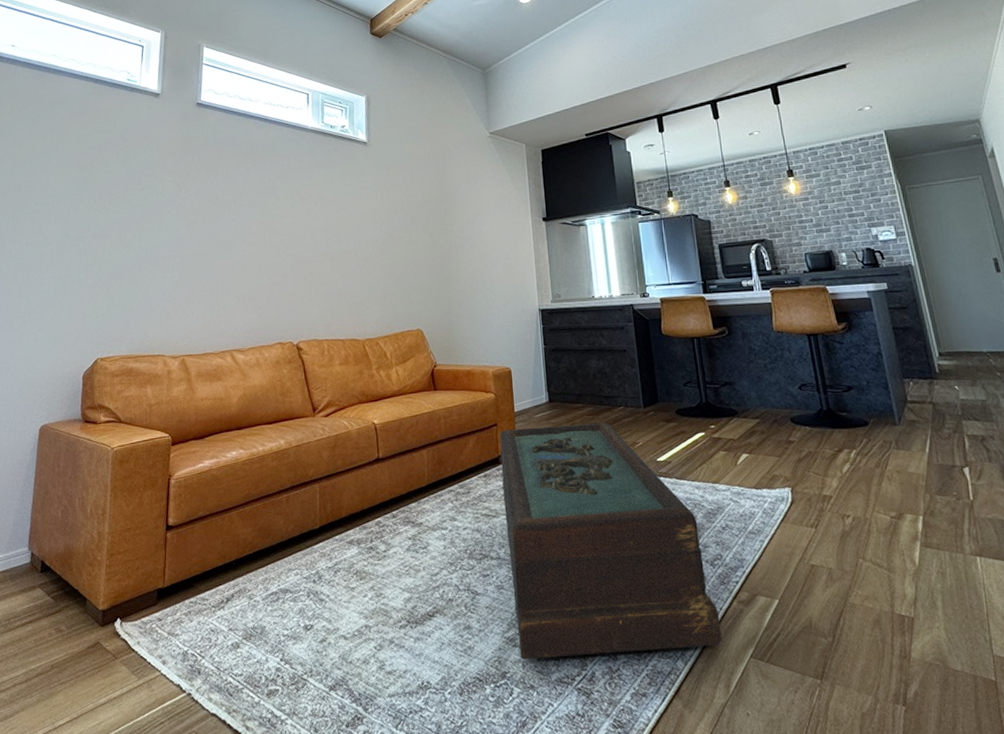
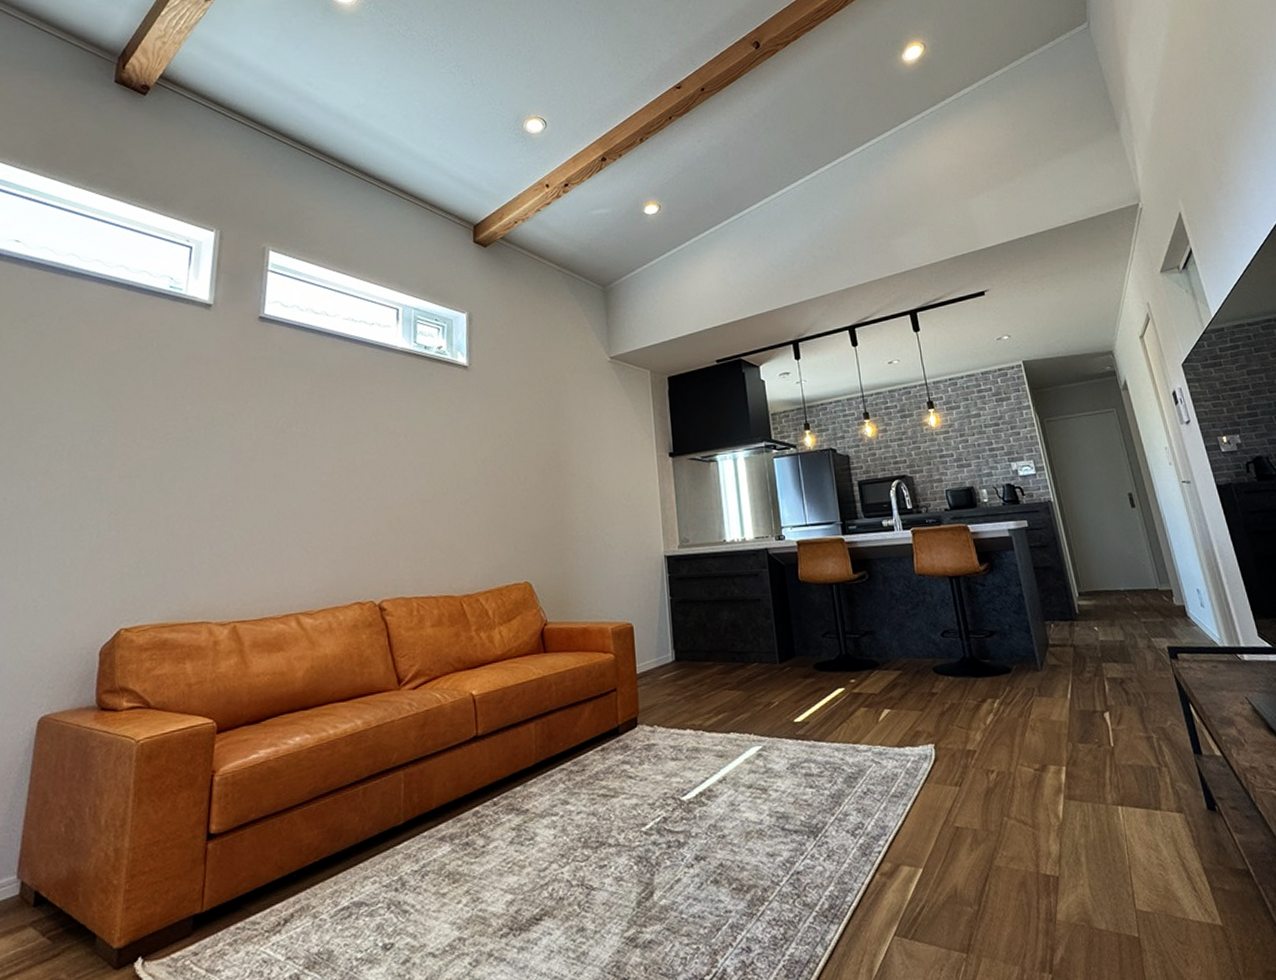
coffee table: present [500,422,722,660] -> none [620,681,864,962]

